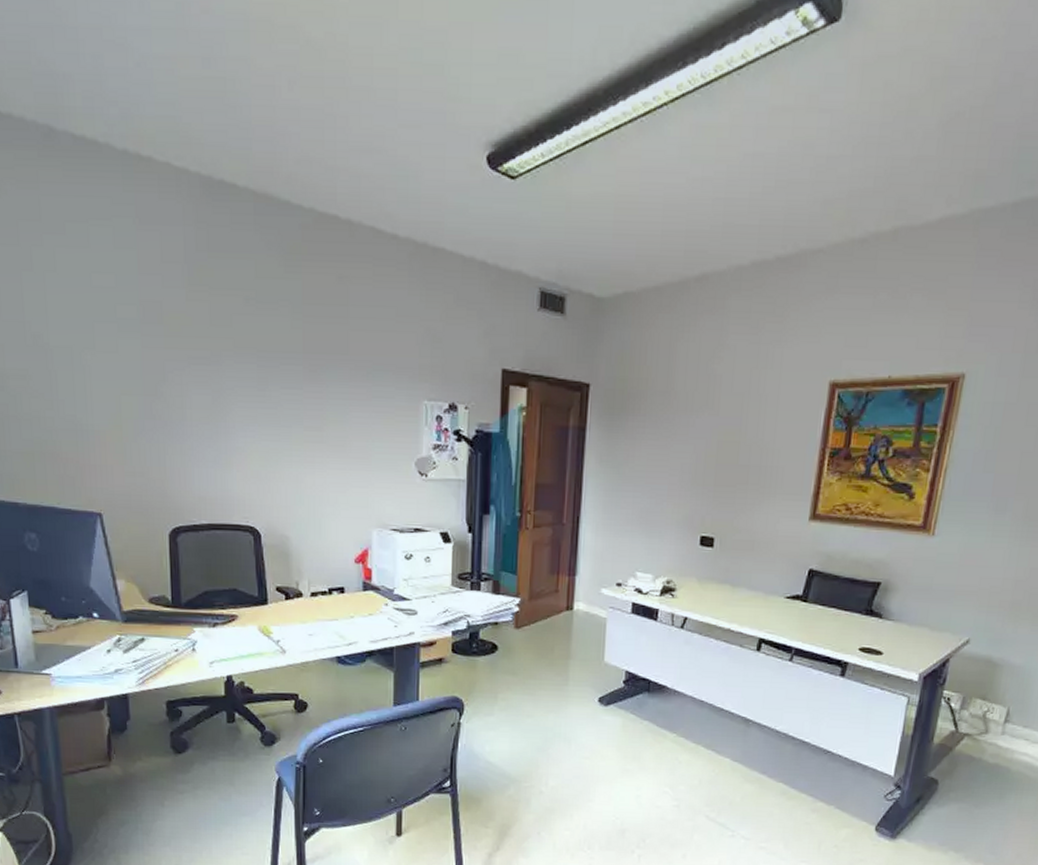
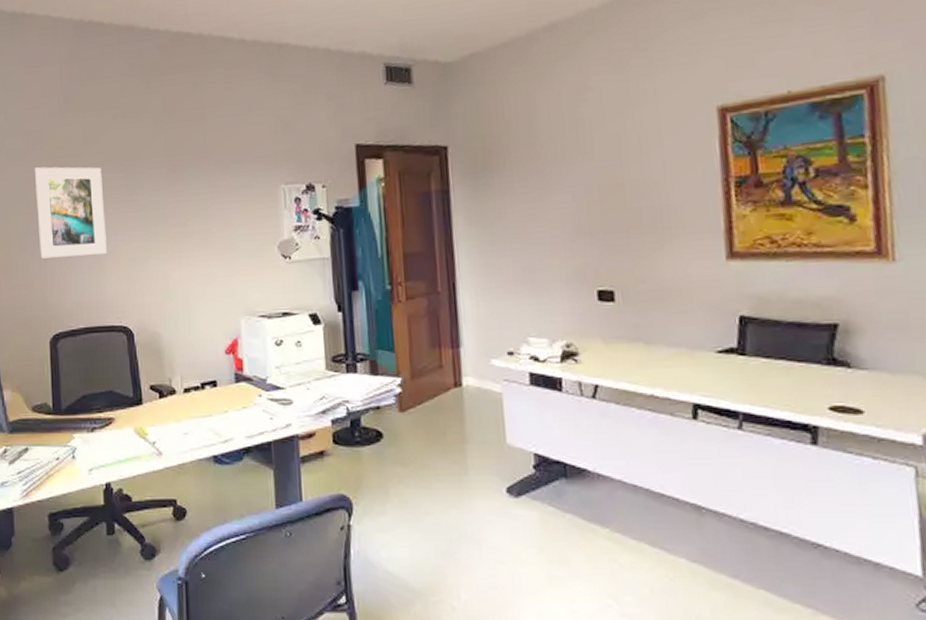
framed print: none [153,344,234,449] -> present [35,166,107,259]

